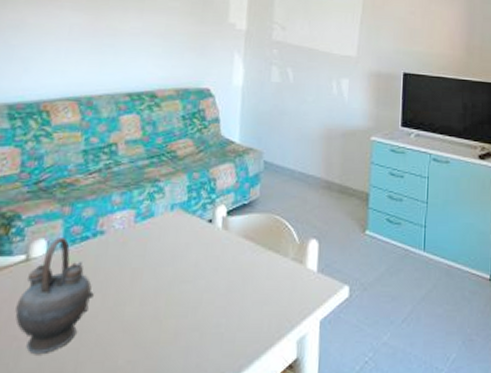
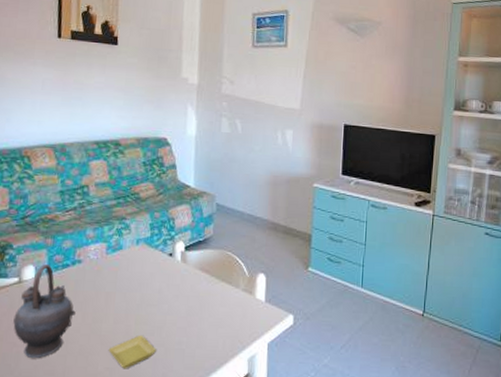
saucer: none [131,318,190,362] -> present [108,335,156,369]

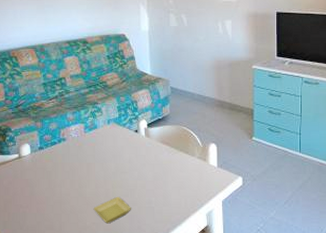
teapot: present [13,264,75,358] -> none [18,143,65,216]

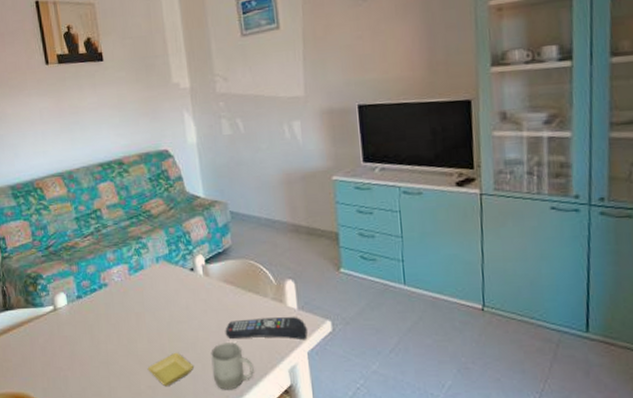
cup: none [146,190,179,228] -> present [211,342,254,390]
remote control: none [159,172,223,191] -> present [225,317,308,340]

